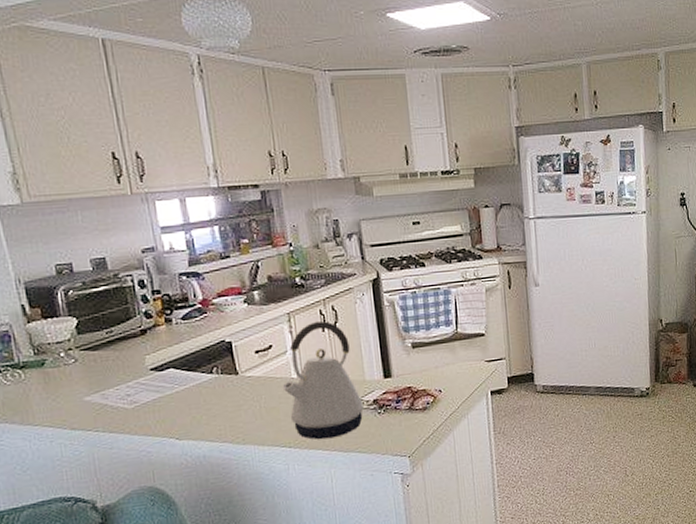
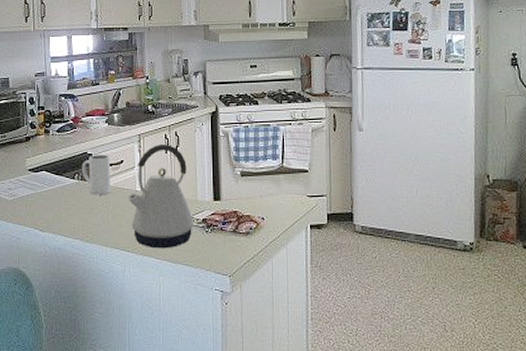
mug: none [220,340,261,390] -> present [82,155,111,195]

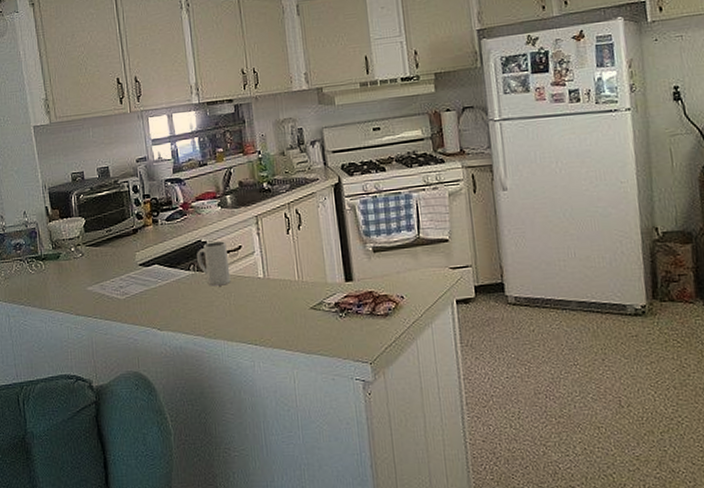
kettle: present [127,143,193,249] -> none [250,223,325,340]

